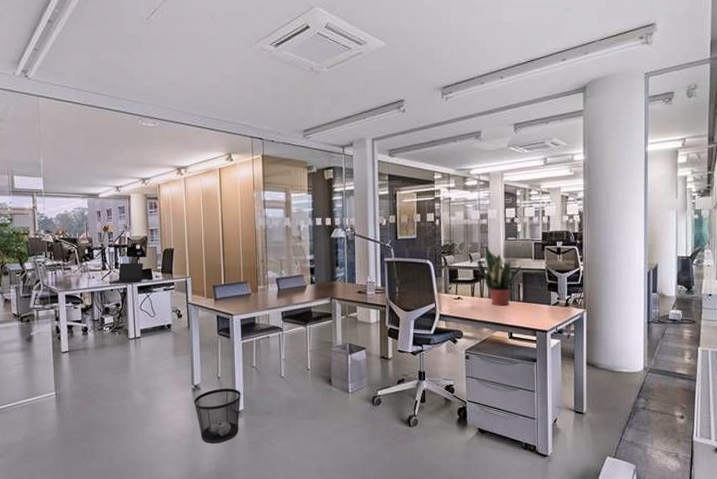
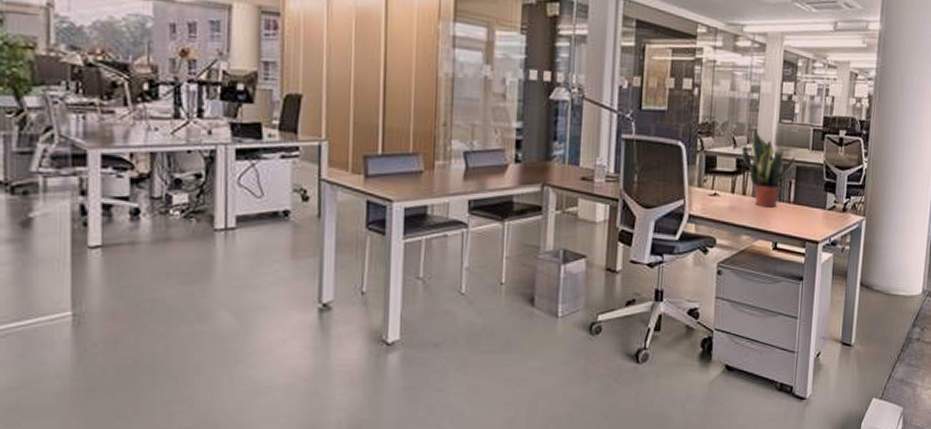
laptop: present [108,262,143,284] -> none [183,109,248,144]
waste bin: present [193,388,241,444] -> none [319,308,397,391]

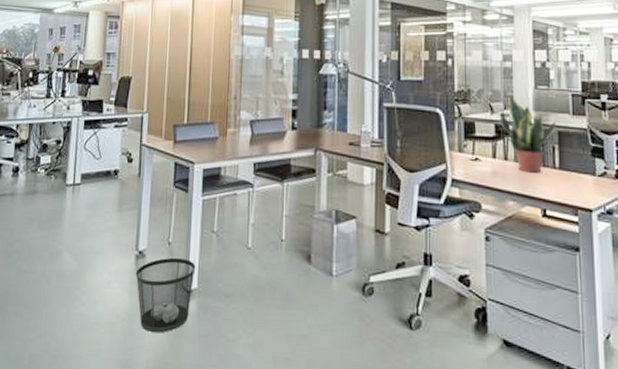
waste bin: none [319,308,397,391] -> present [135,257,196,333]

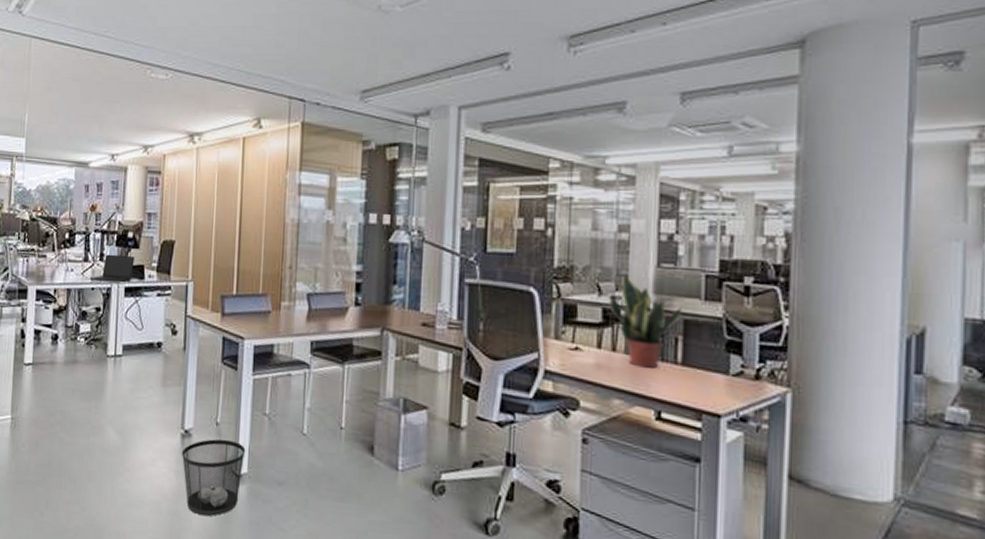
laptop: none [51,90,94,116] -> present [89,254,135,283]

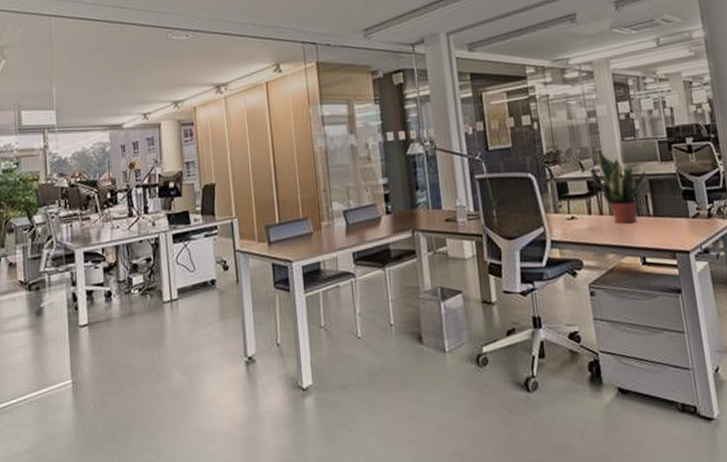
laptop: present [89,254,135,283] -> none [136,204,179,234]
waste bin: present [181,439,246,516] -> none [247,357,308,435]

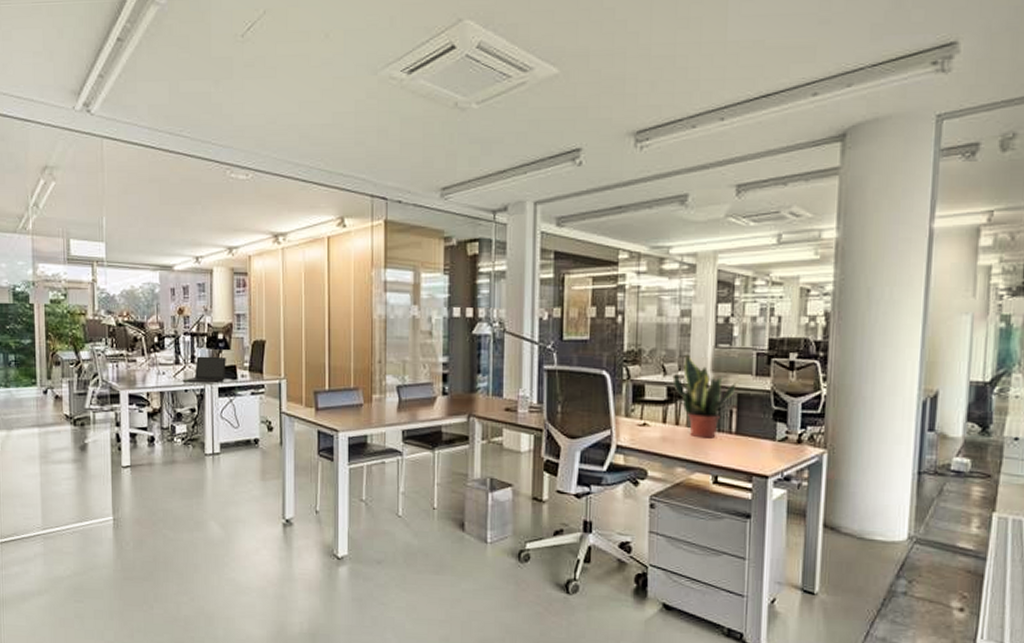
laptop: none [136,204,179,234] -> present [182,356,226,383]

